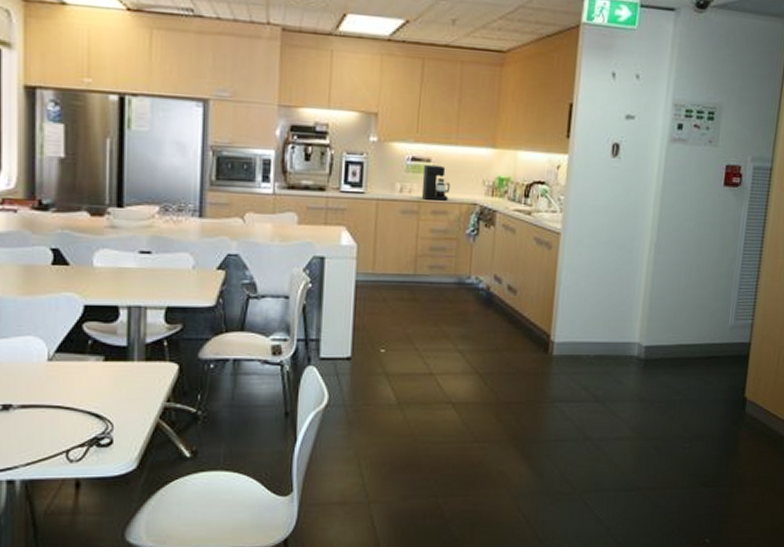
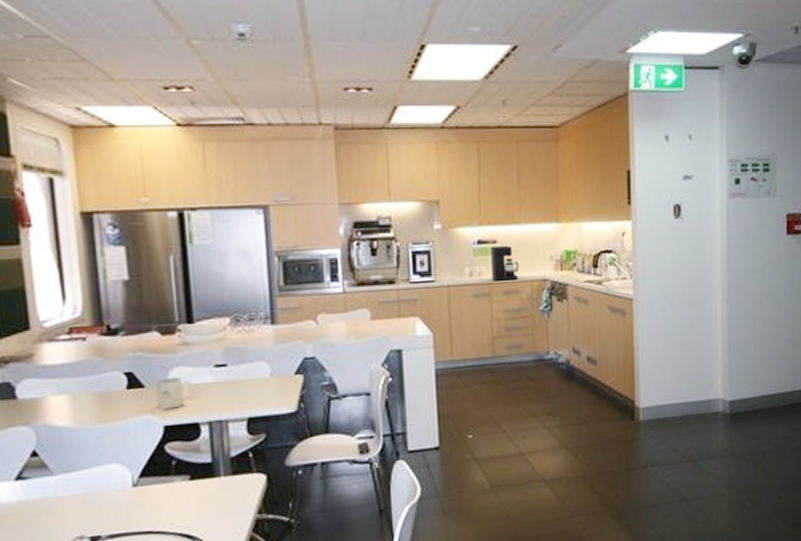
mug: none [79,258,118,289] -> present [154,377,195,410]

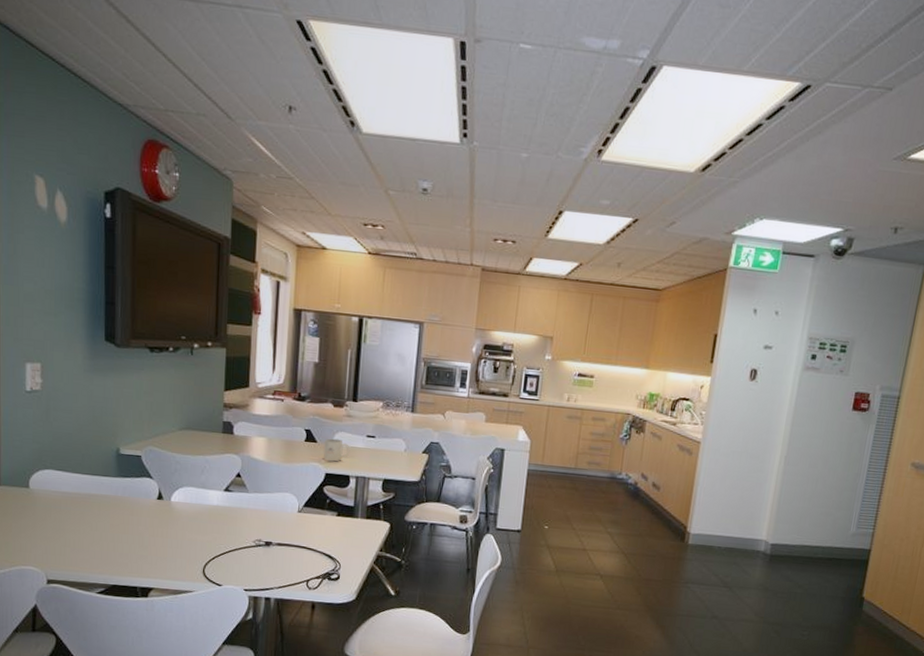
coffee maker: present [490,245,520,283] -> none [584,379,609,410]

